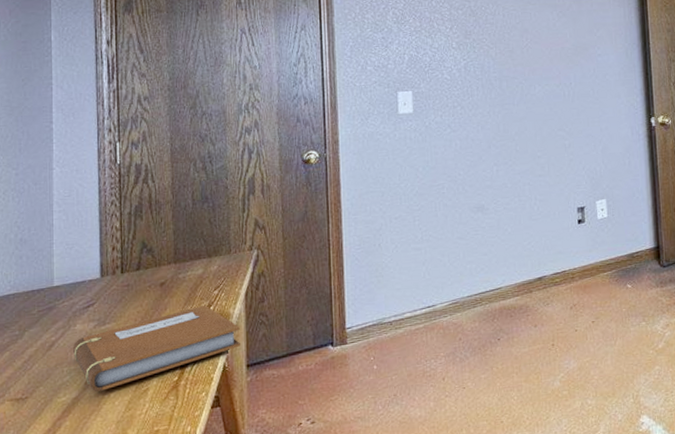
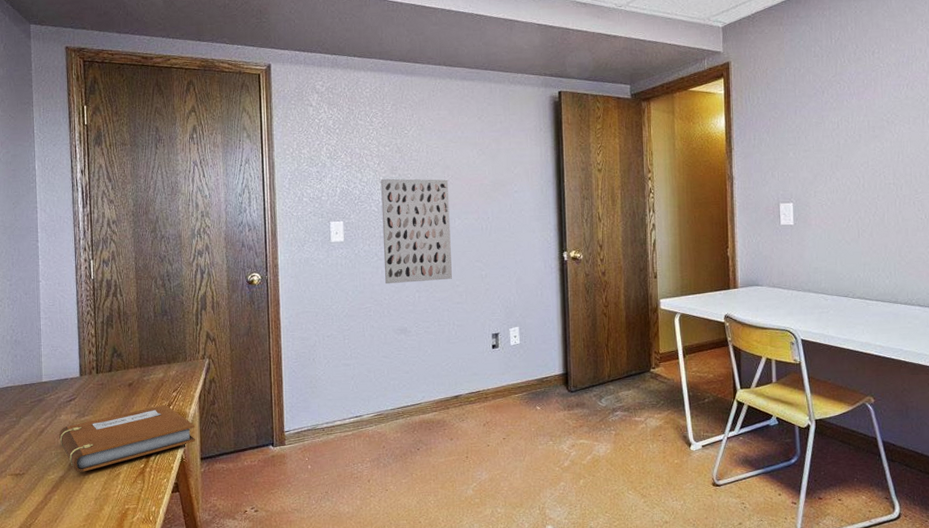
wall art: none [453,43,533,158] -> present [381,178,452,284]

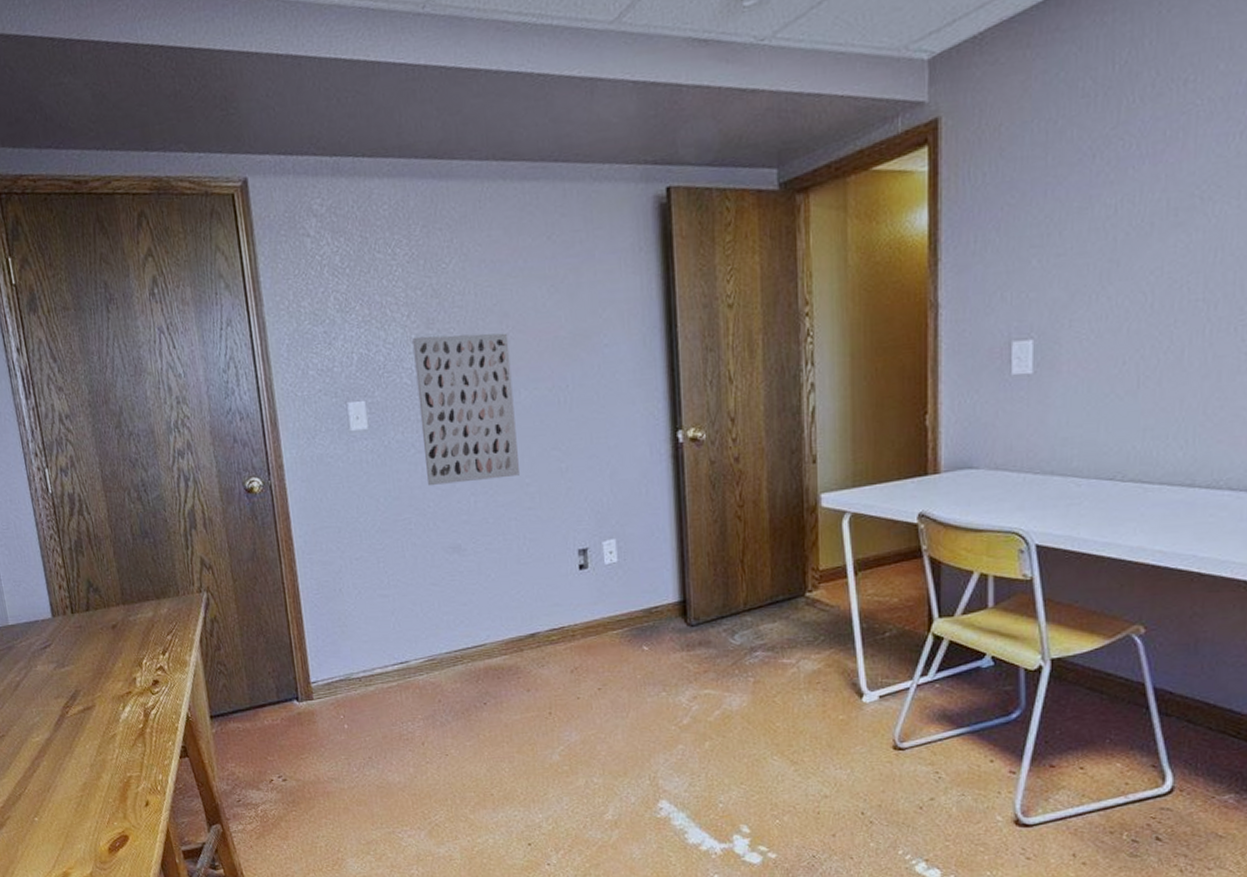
notebook: present [58,404,195,472] -> none [37,650,201,734]

